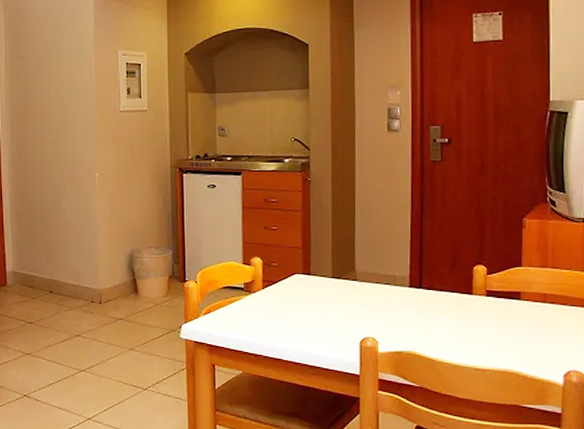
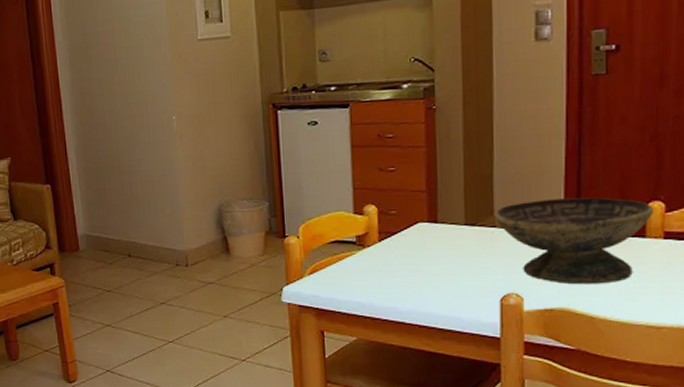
decorative bowl: none [355,260,479,332] -> present [494,197,654,285]

